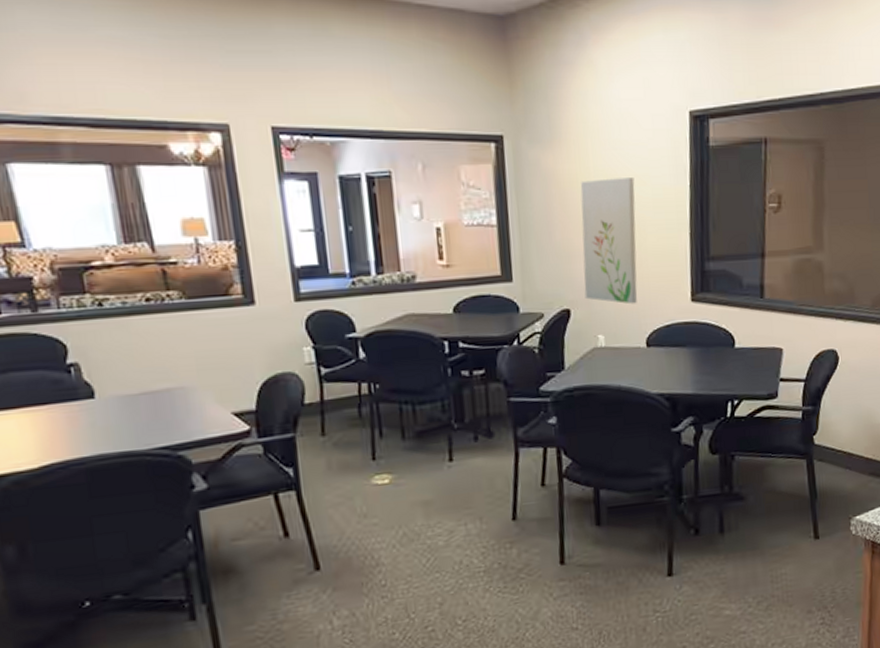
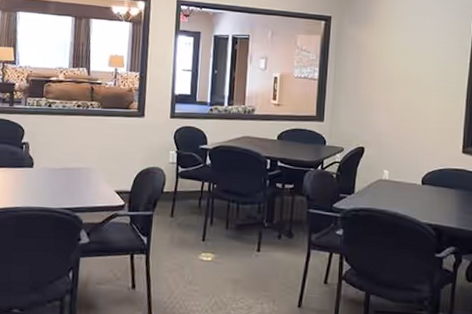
wall art: present [580,178,638,305] -> none [377,53,426,150]

